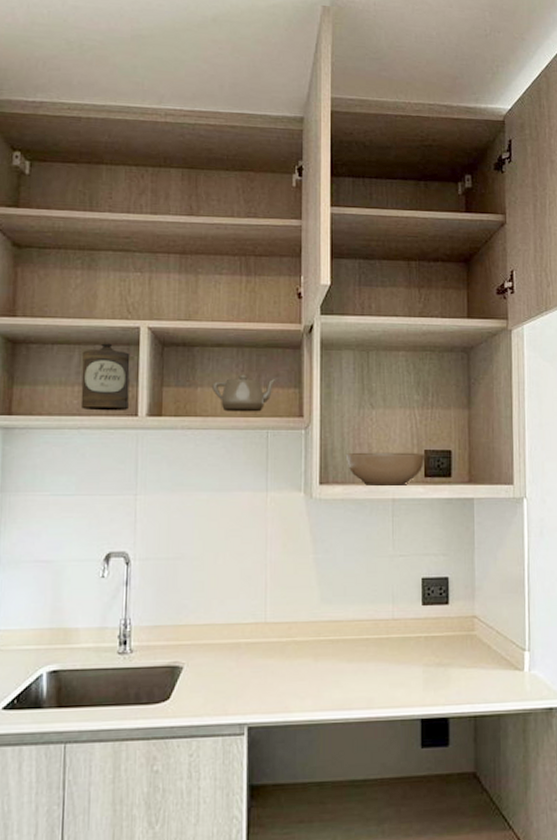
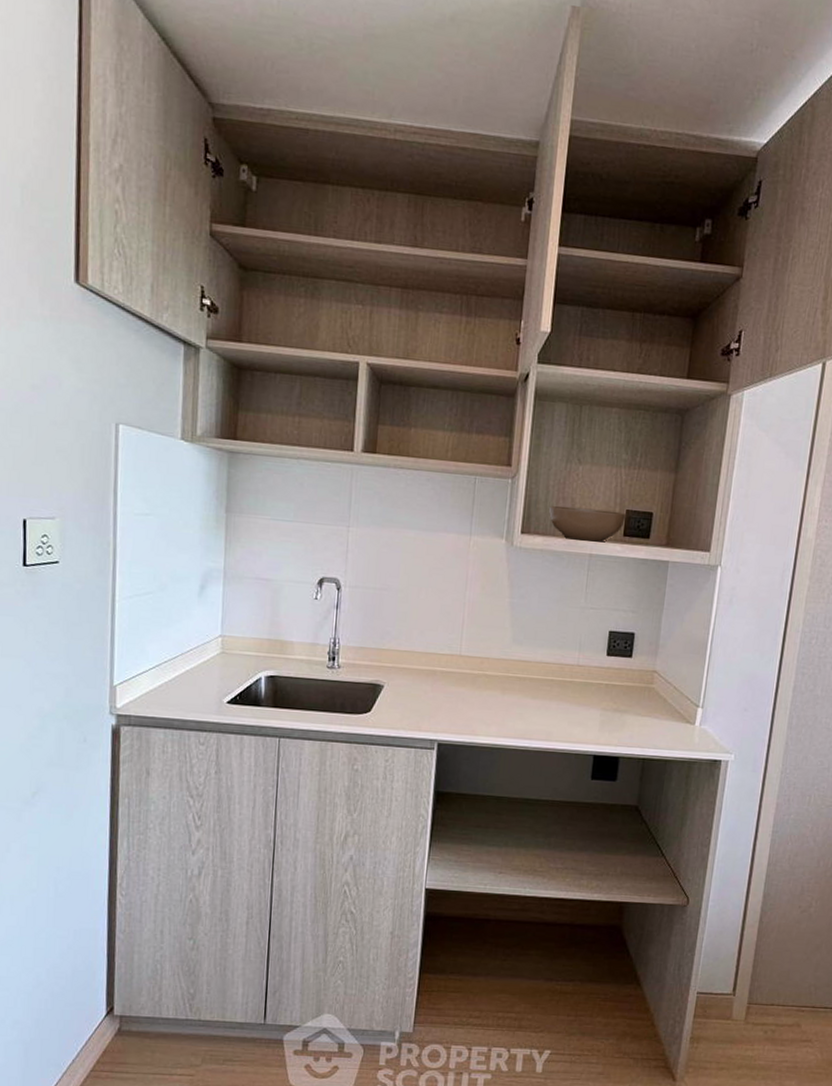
canister: present [80,342,131,411] -> none [300,374,349,446]
teapot: present [211,374,279,412] -> none [424,418,491,458]

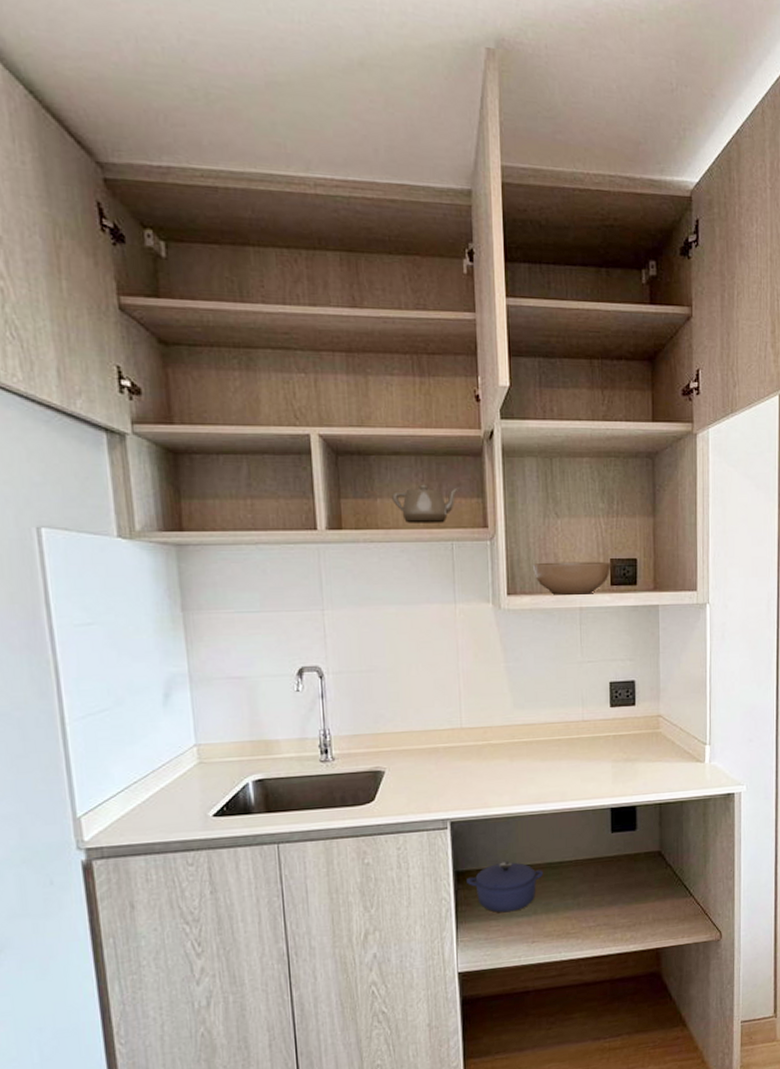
teapot: none [424,418,491,458] -> present [391,484,461,523]
cooking pot: none [444,790,520,840] -> present [465,861,544,913]

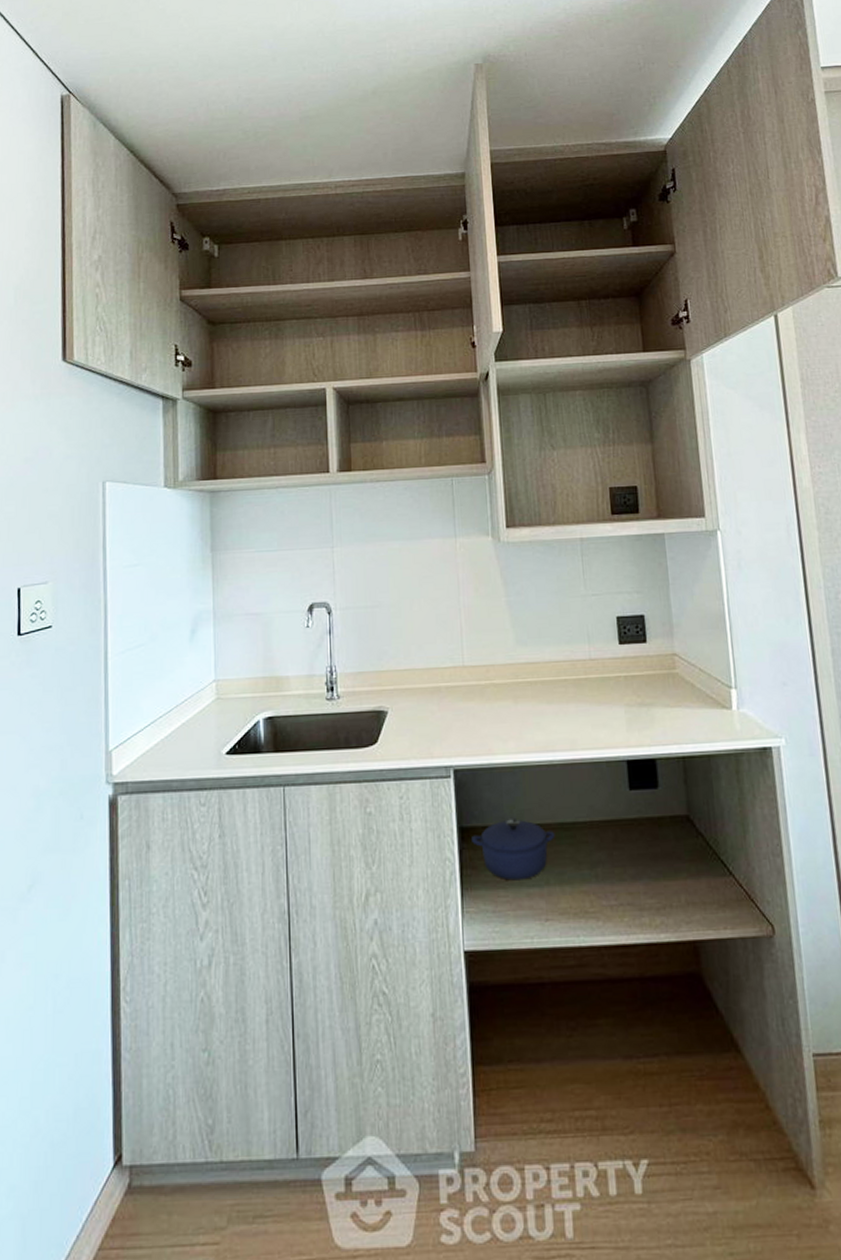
teapot: present [391,484,461,523] -> none [395,425,460,463]
bowl: present [532,561,611,595] -> none [530,490,611,526]

